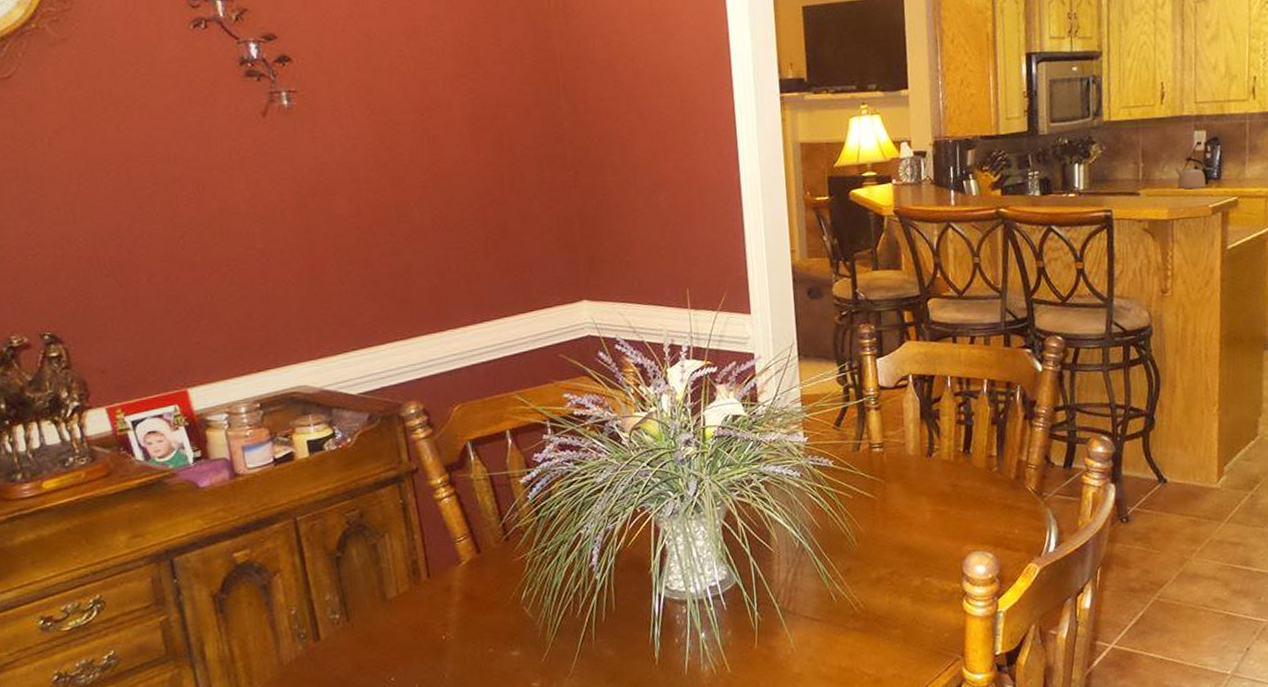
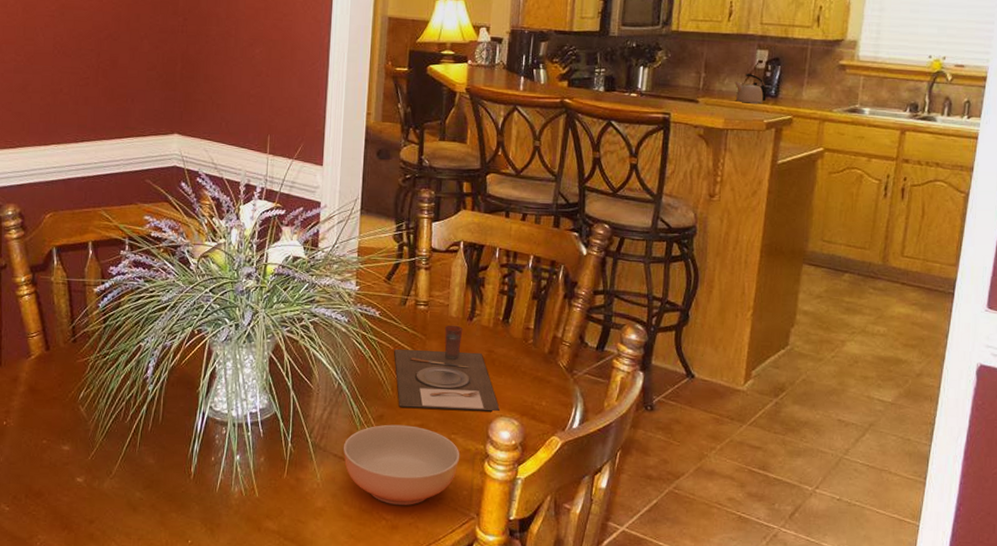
bowl: none [813,574,937,659] -> present [343,424,460,506]
place setting: none [854,463,973,557] -> present [394,325,501,412]

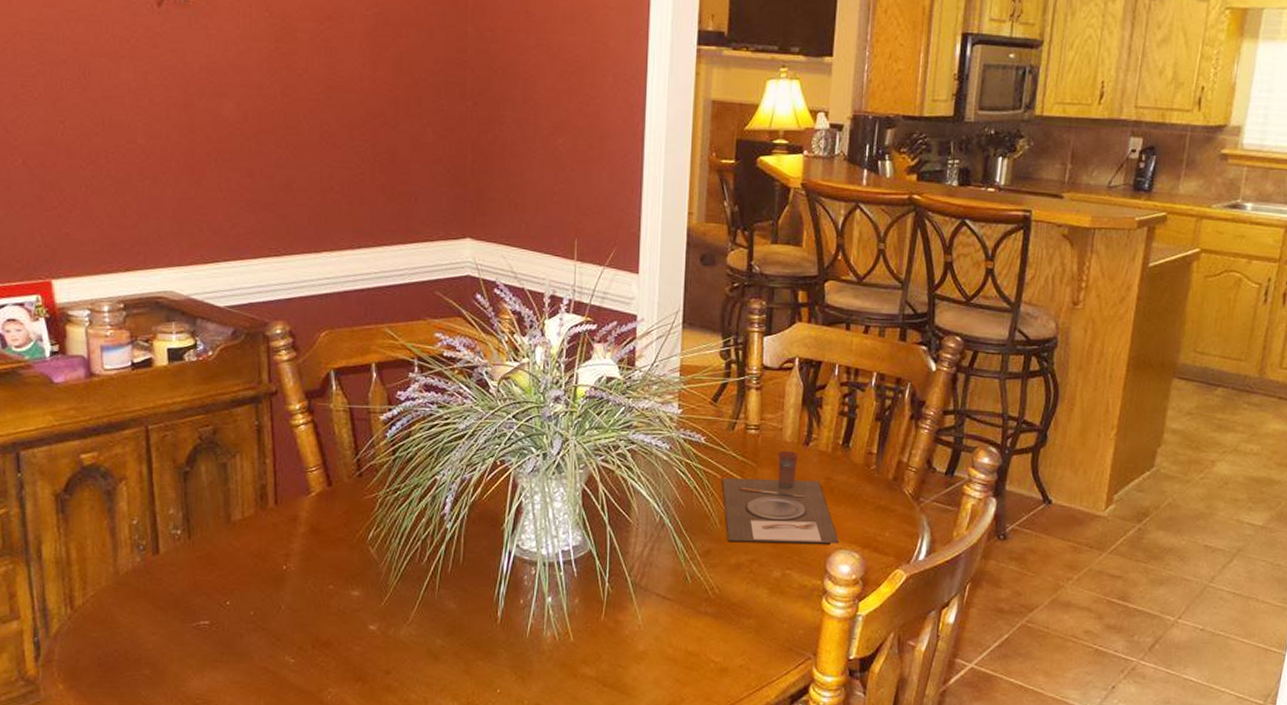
bowl: present [343,424,460,506] -> none [666,560,796,647]
kettle: present [734,74,766,105] -> none [1104,165,1139,201]

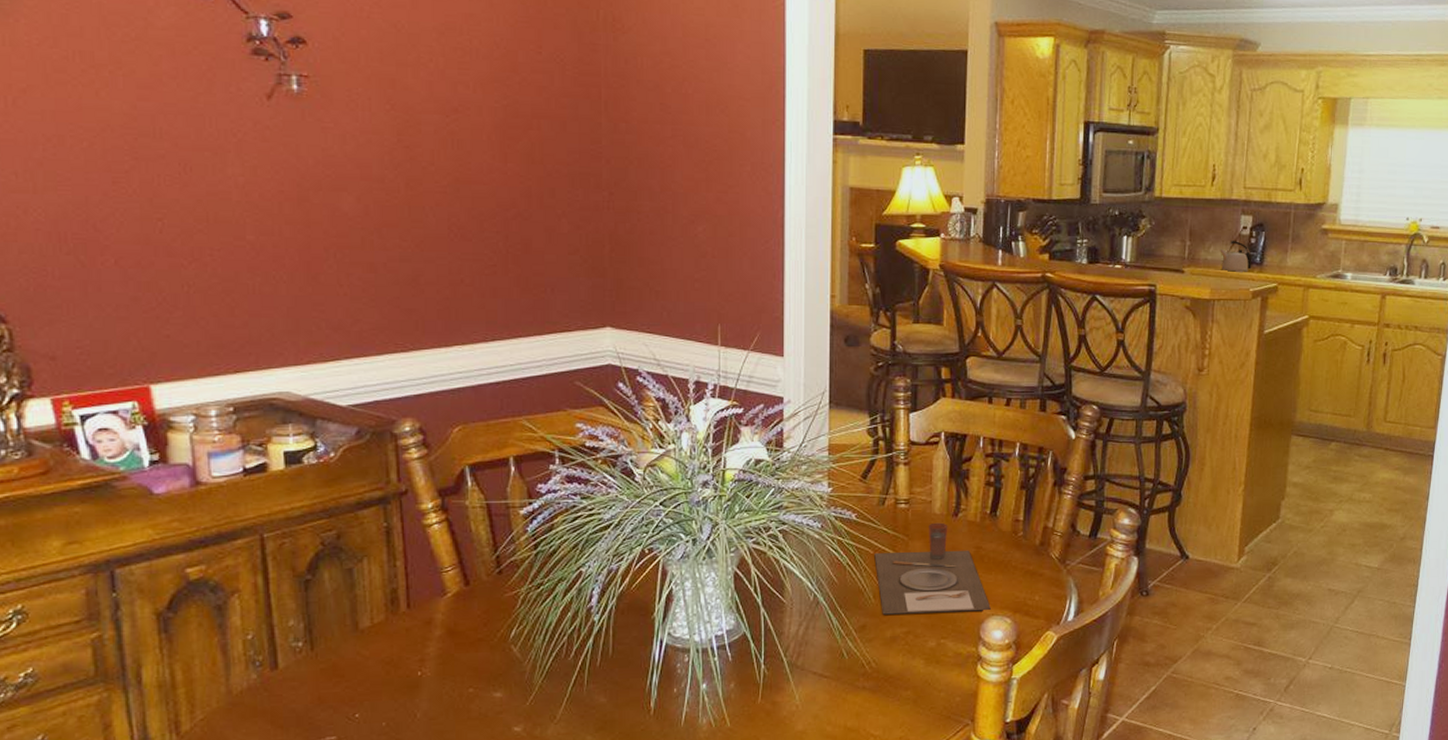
kettle: none [1104,165,1139,201] -> present [1220,241,1251,273]

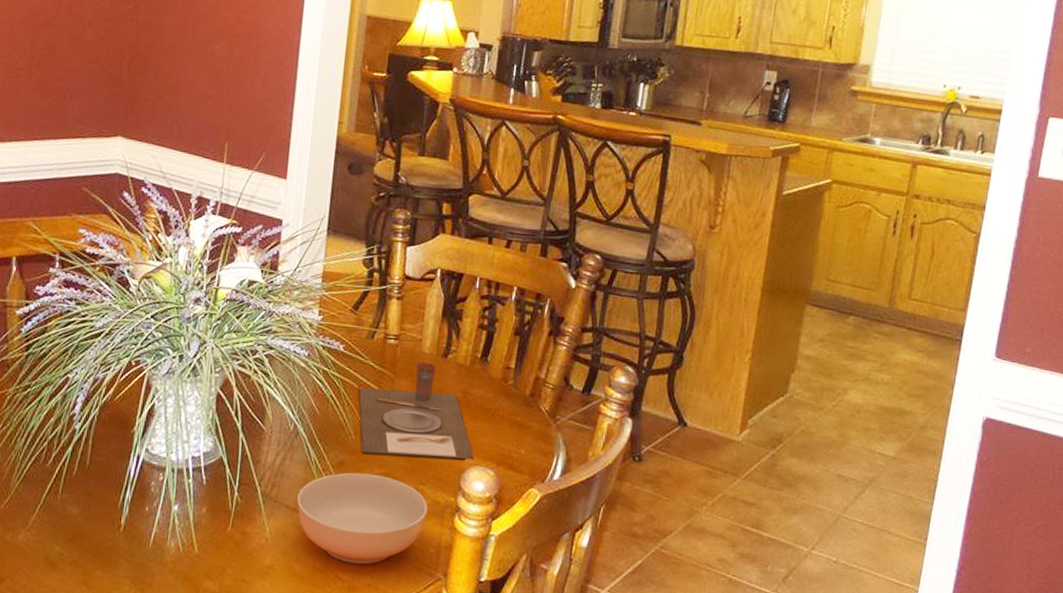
bowl: none [823,633,951,720] -> present [296,472,428,565]
kettle: present [1220,241,1251,273] -> none [740,96,774,130]

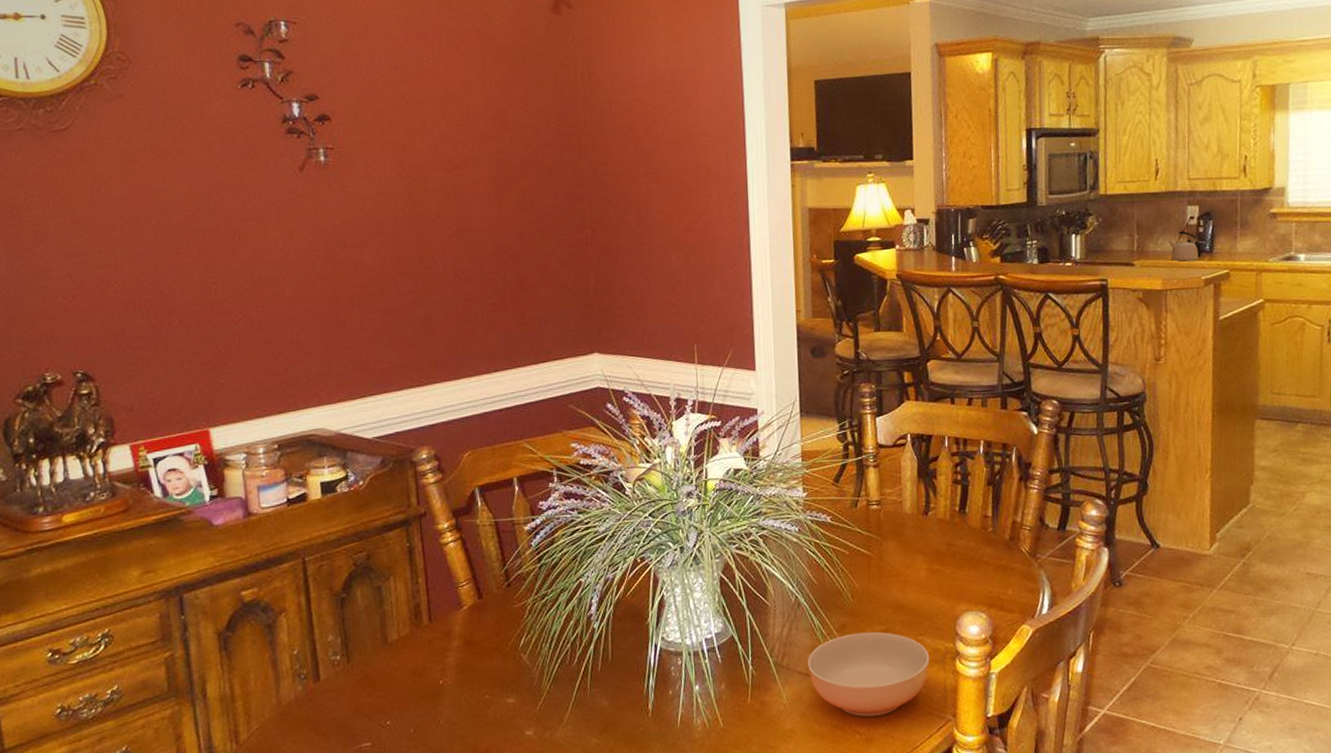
place setting: present [358,362,475,460] -> none [850,521,967,614]
kettle: none [740,96,774,130] -> present [1168,231,1201,263]

